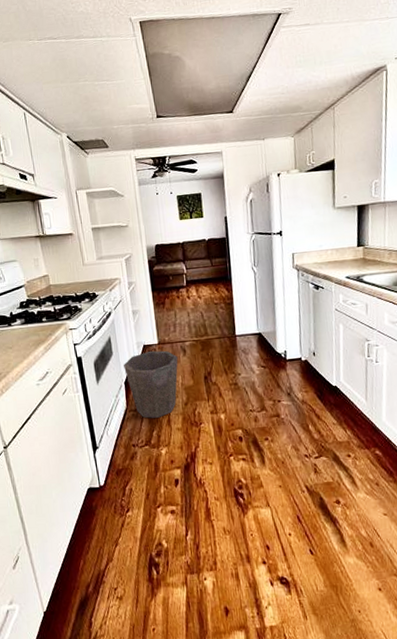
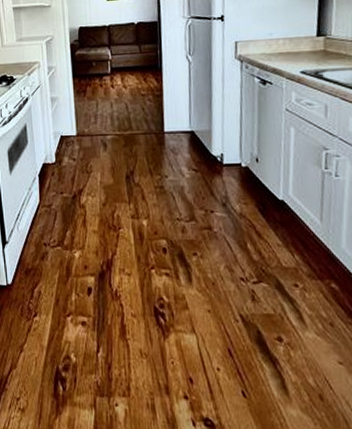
waste bin: present [124,350,178,418] -> none [39,142,98,217]

